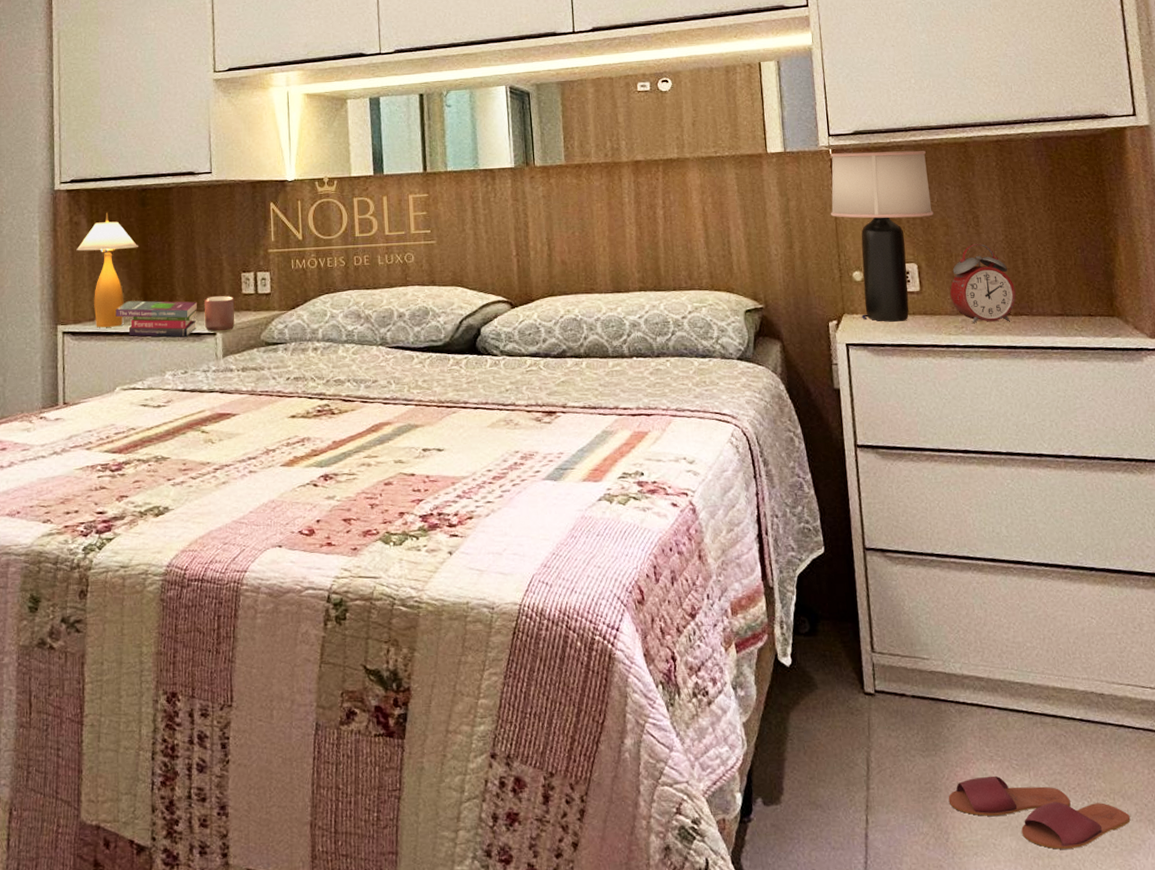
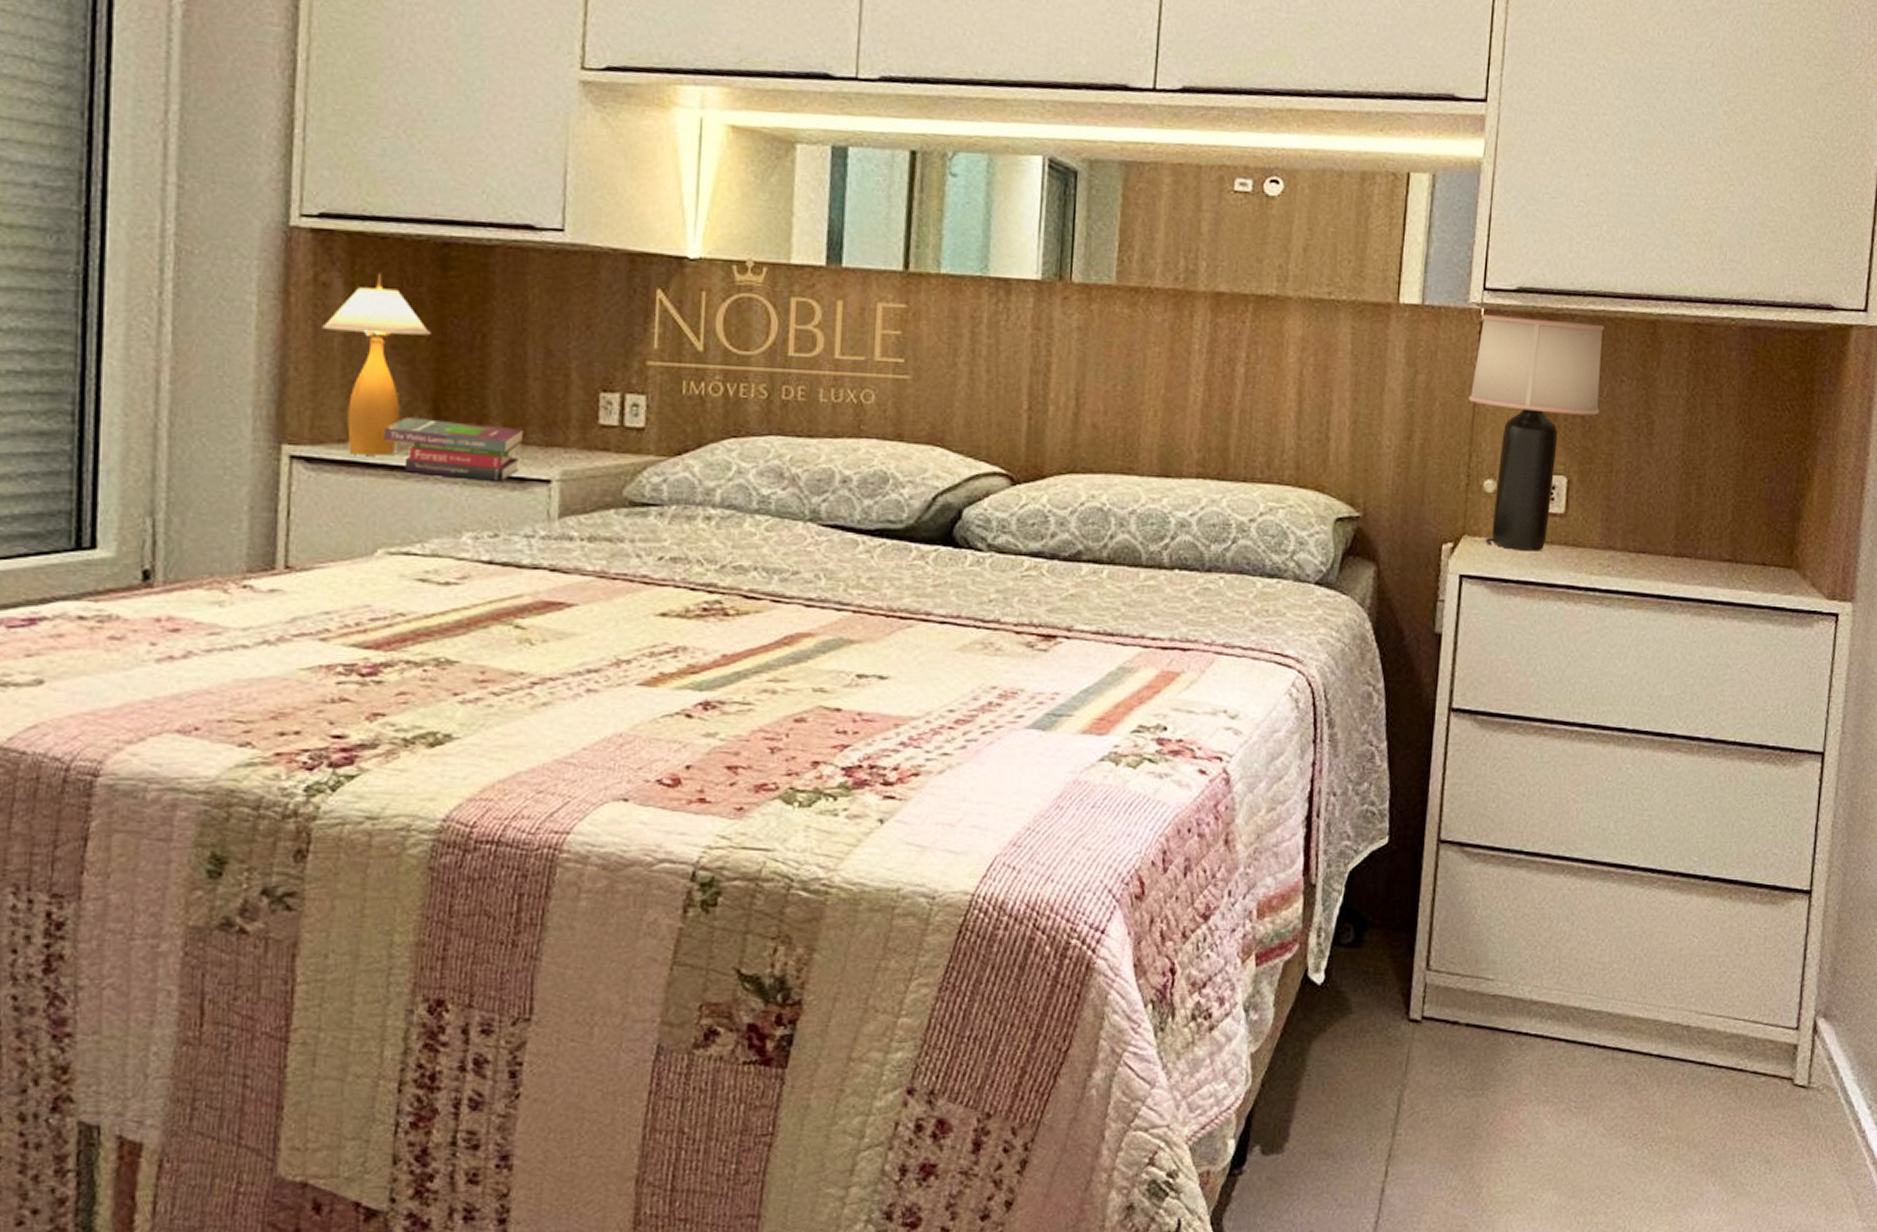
mug: present [204,295,236,333] -> none [532,422,587,481]
slippers: present [948,775,1131,849] -> none [1488,1120,1692,1205]
alarm clock: present [950,244,1016,323] -> none [1601,458,1681,563]

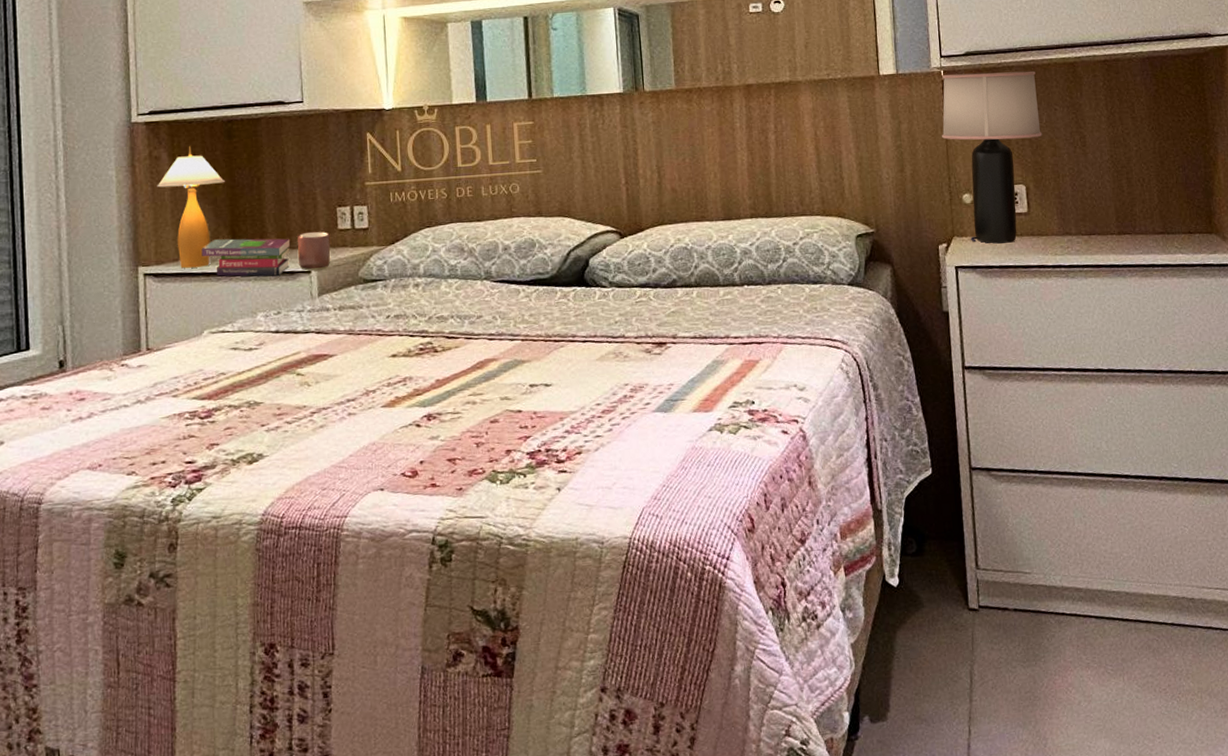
mug: none [532,422,587,481] -> present [297,231,331,271]

